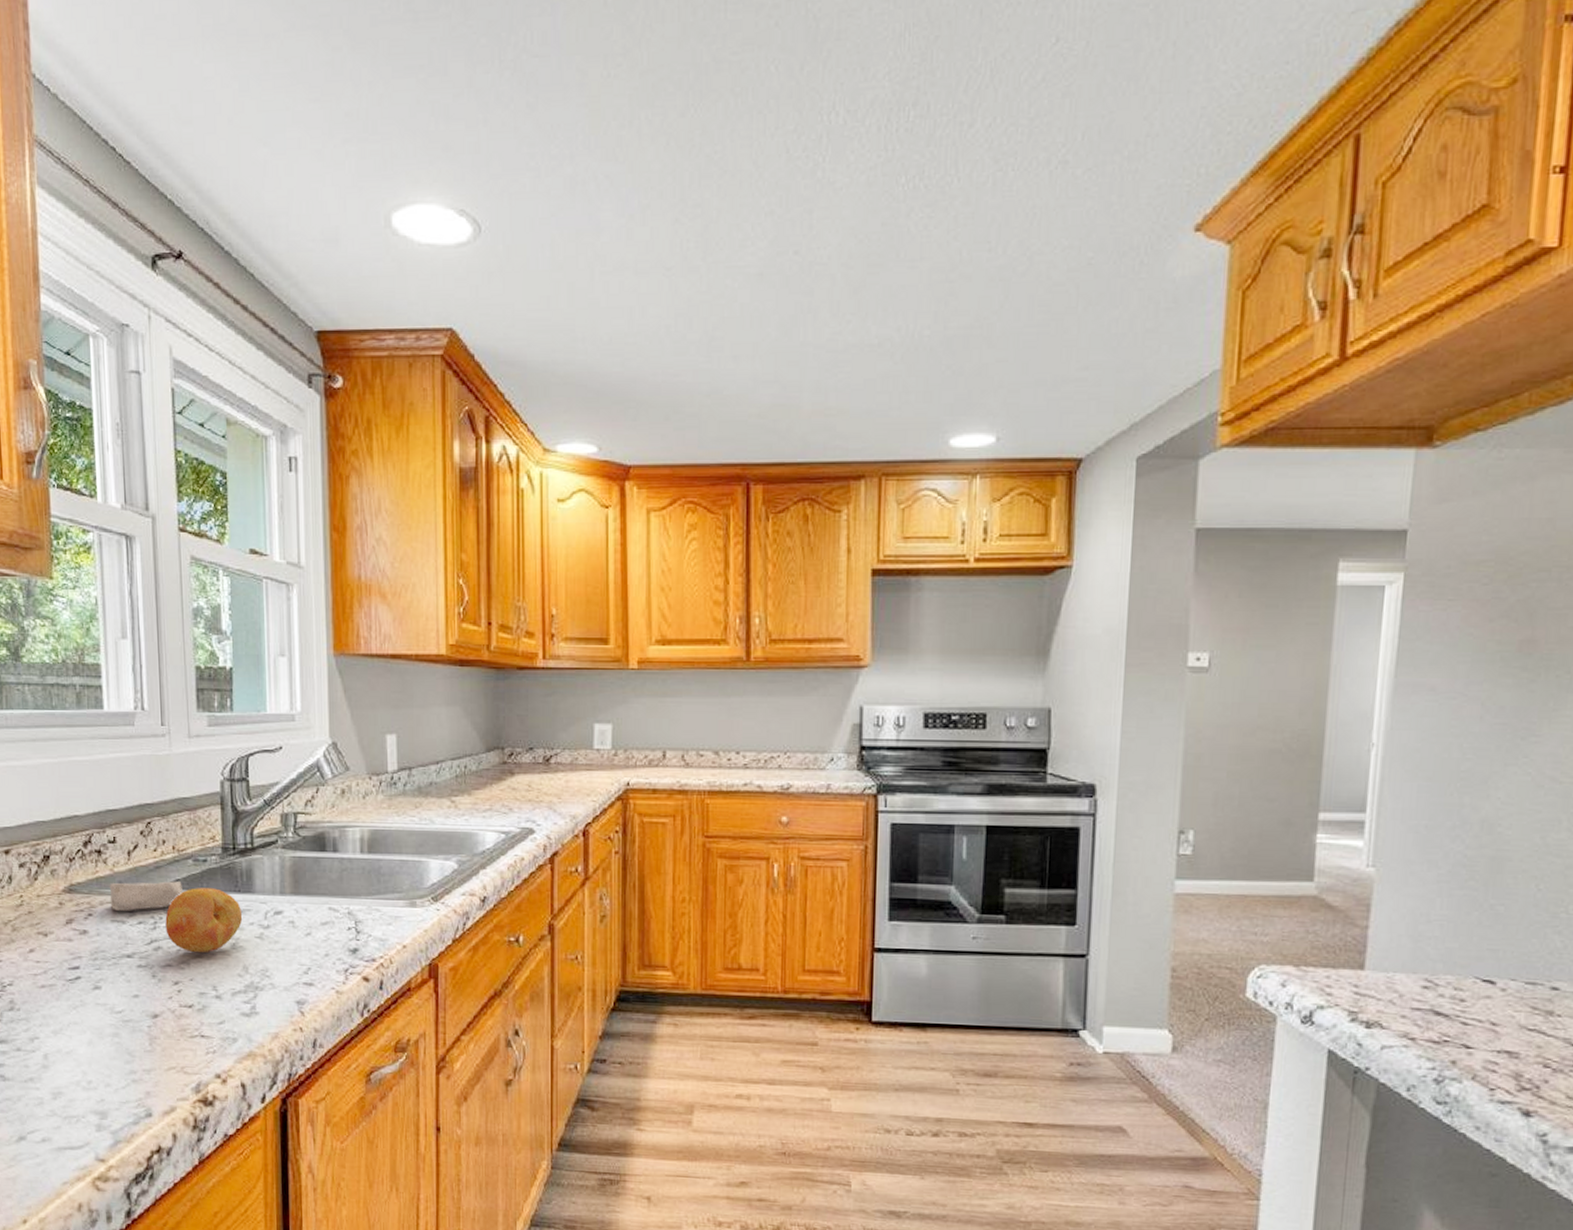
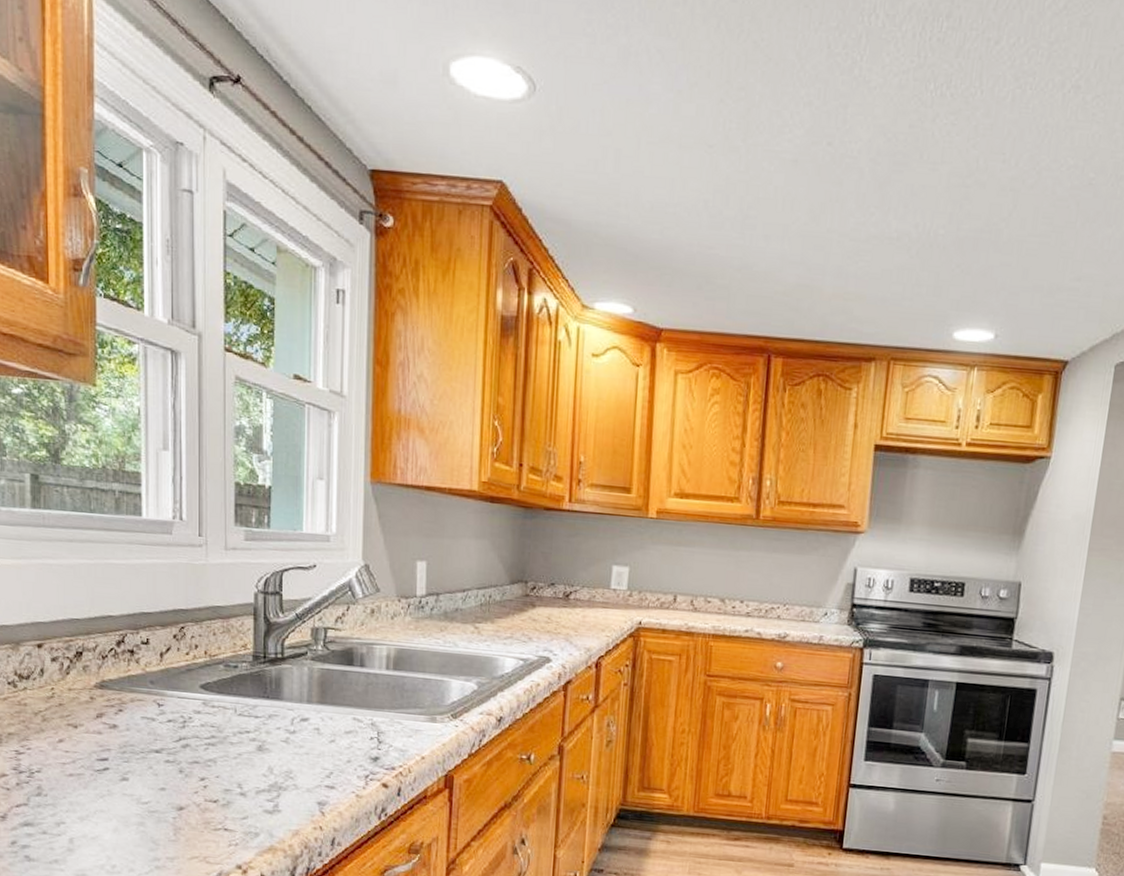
soap bar: present [109,881,184,912] -> none [140,682,214,710]
fruit: present [165,888,243,953] -> none [194,691,270,753]

